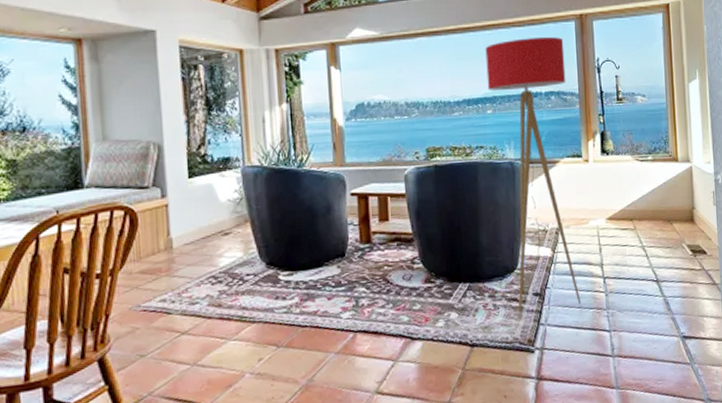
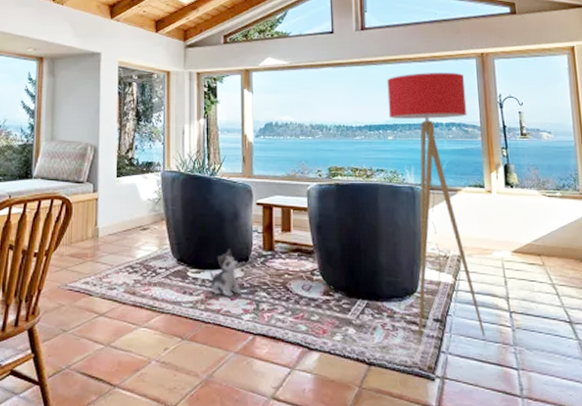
plush toy: none [303,245,341,297] -> present [209,249,243,297]

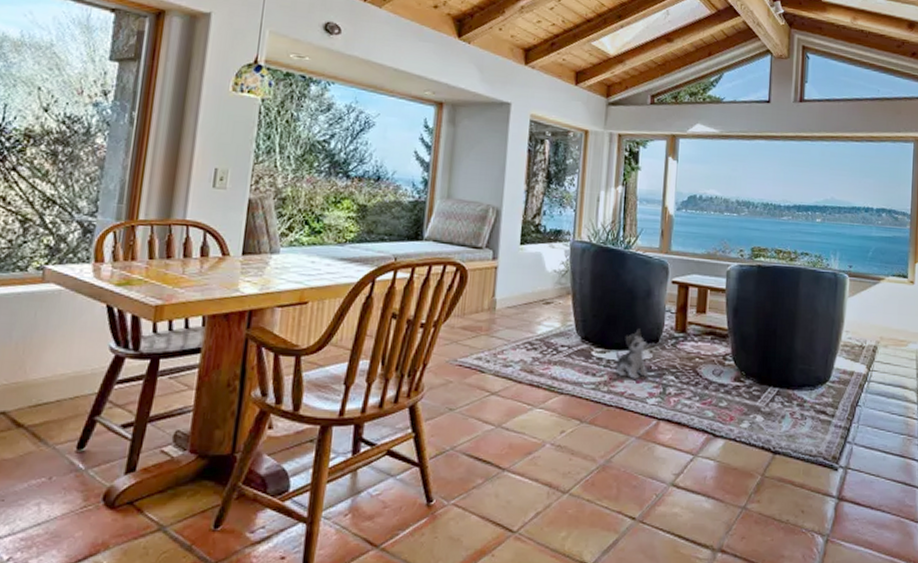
floor lamp: present [387,73,485,337] -> none [819,153,900,428]

